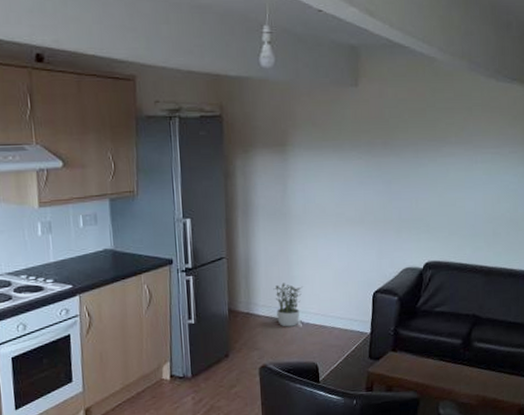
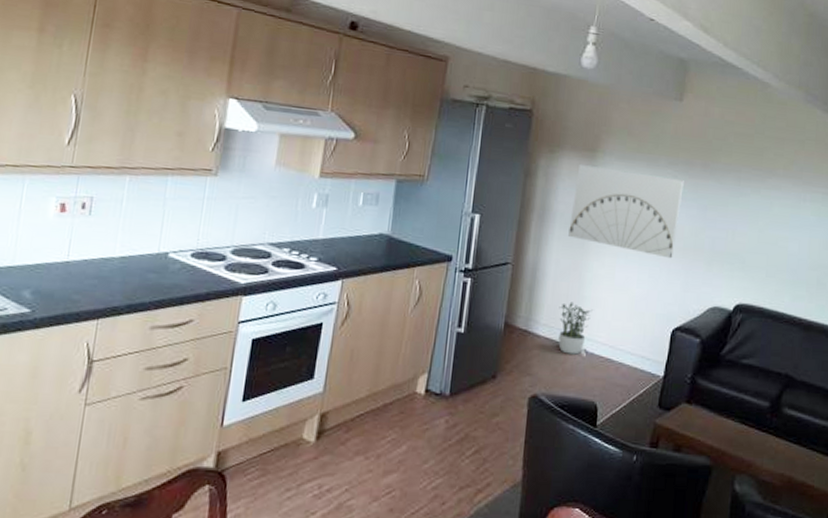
wall art: none [271,159,369,232] -> present [568,165,684,259]

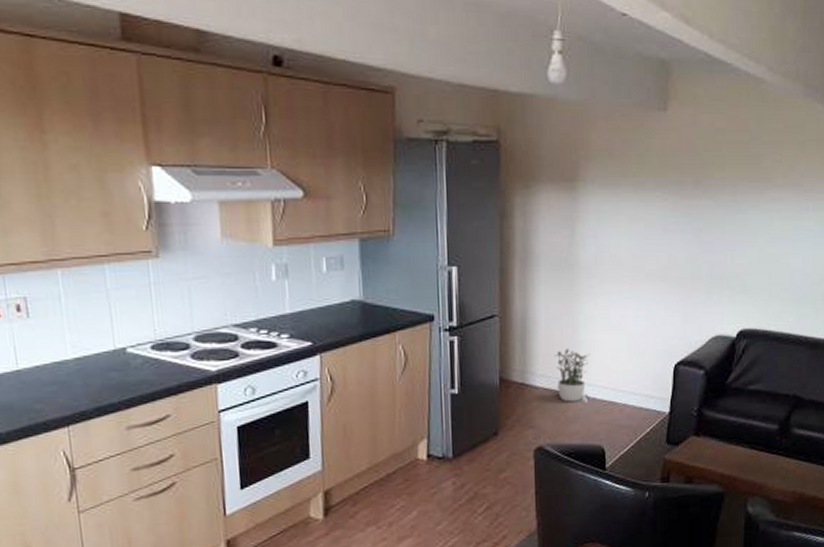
wall art: present [568,165,684,259] -> none [555,198,675,291]

